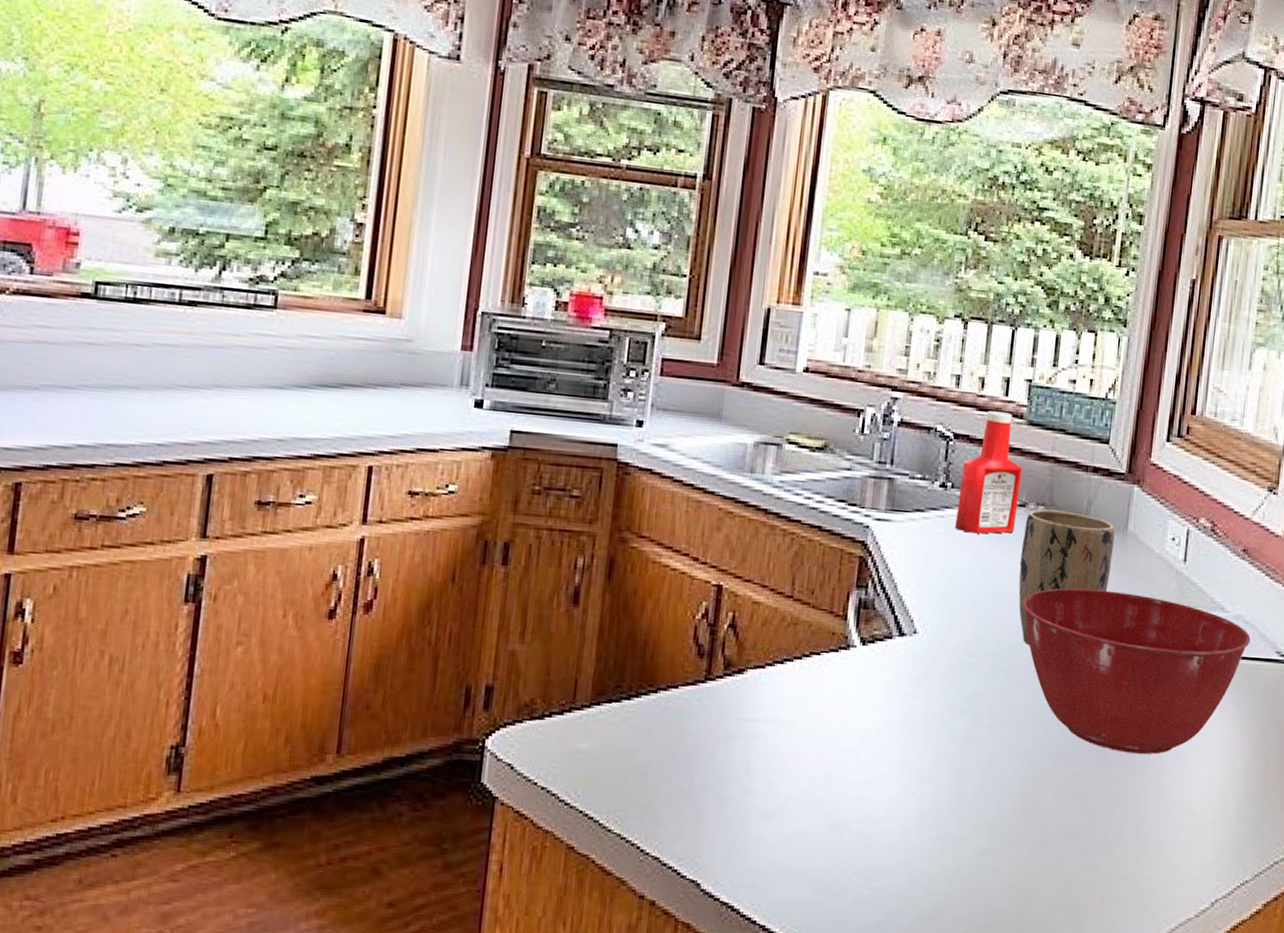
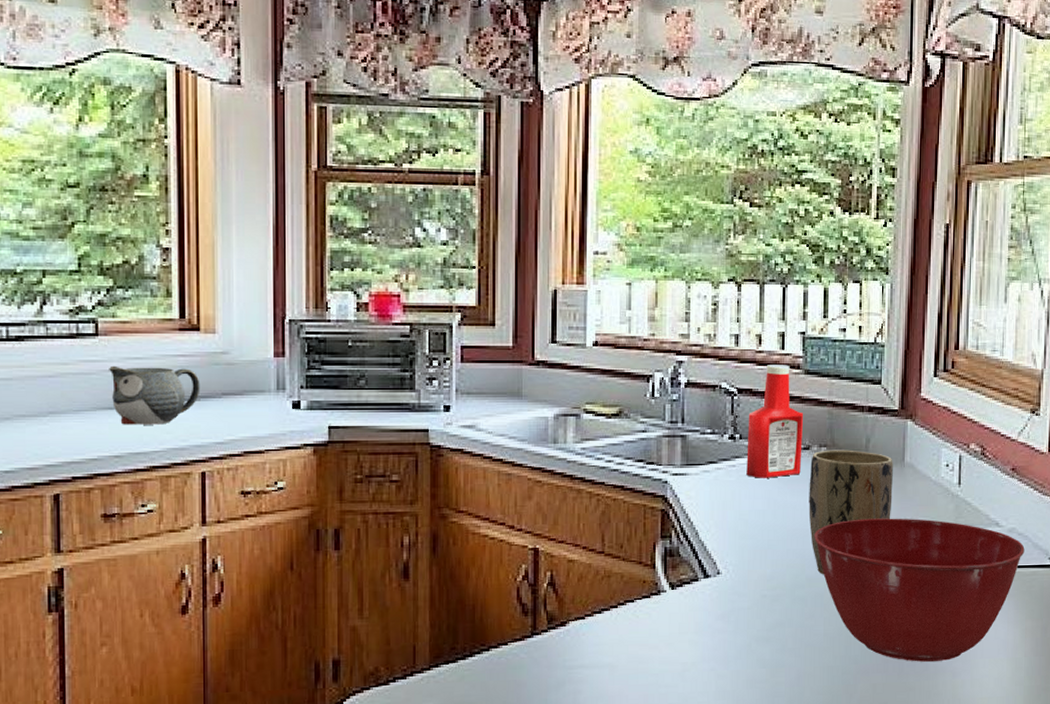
teapot: none [282,342,379,411] -> present [109,365,200,425]

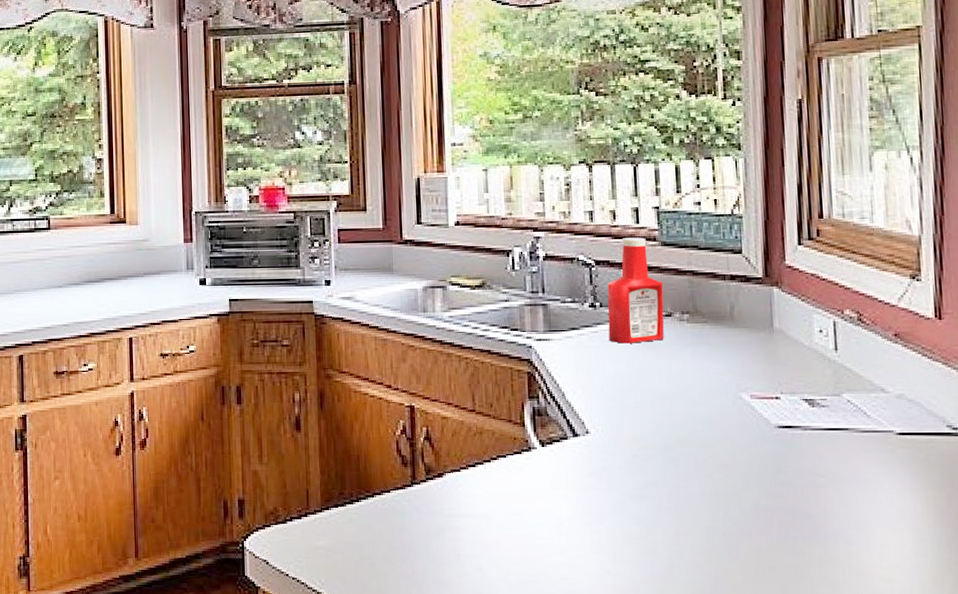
teapot: present [109,365,200,425] -> none [58,253,127,300]
plant pot: present [809,450,893,575] -> none [673,316,764,437]
mixing bowl: present [814,518,1025,662] -> none [683,382,918,527]

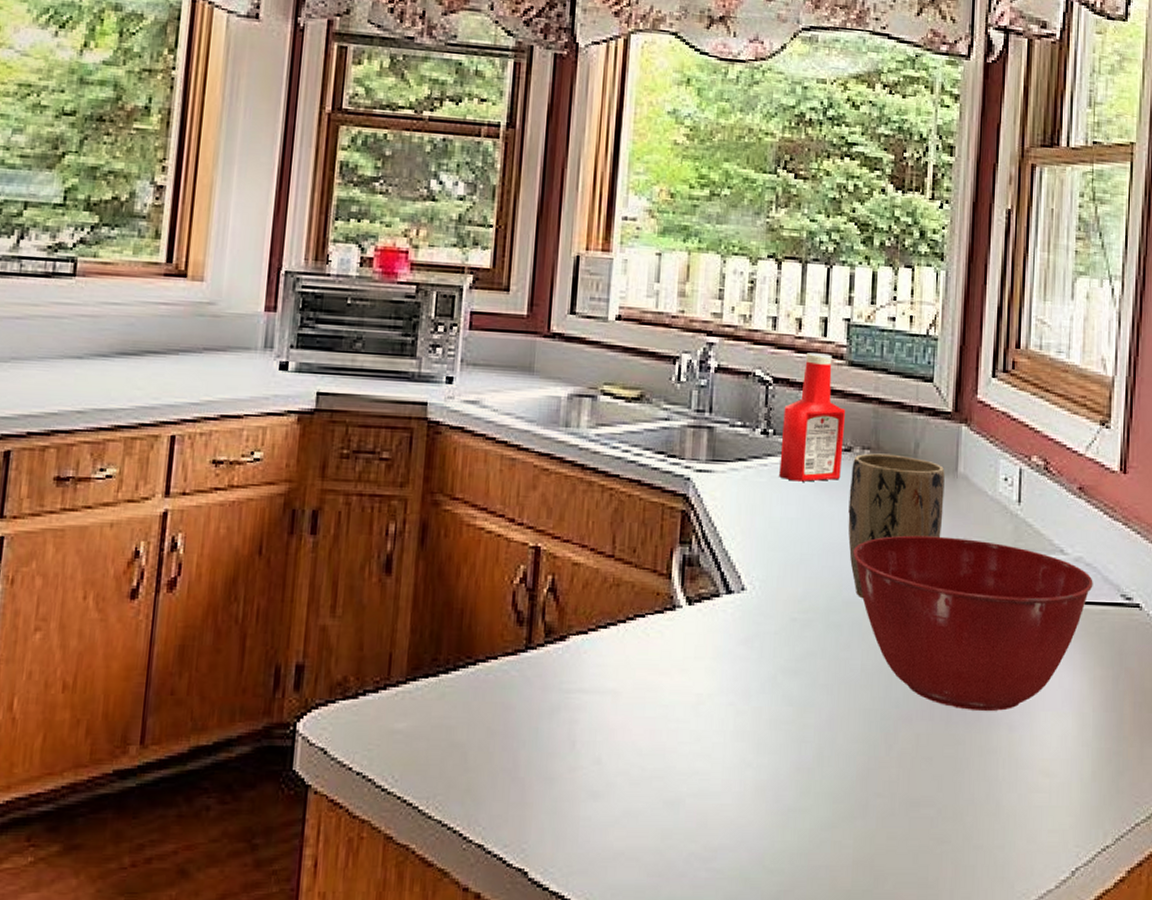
plant pot: none [673,316,764,437] -> present [848,453,945,599]
mixing bowl: none [683,382,918,527] -> present [853,535,1093,711]

